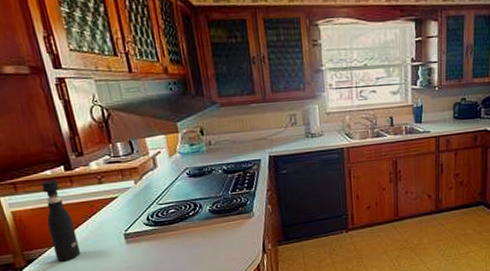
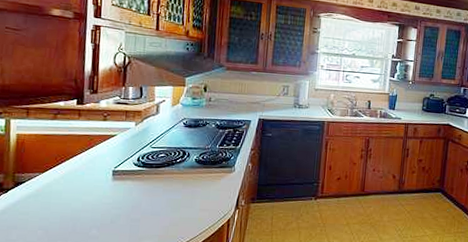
pepper grinder: present [41,179,81,262] -> none [43,110,70,189]

